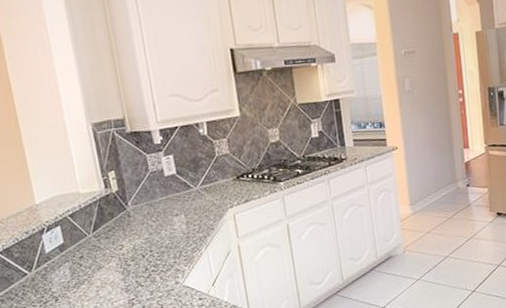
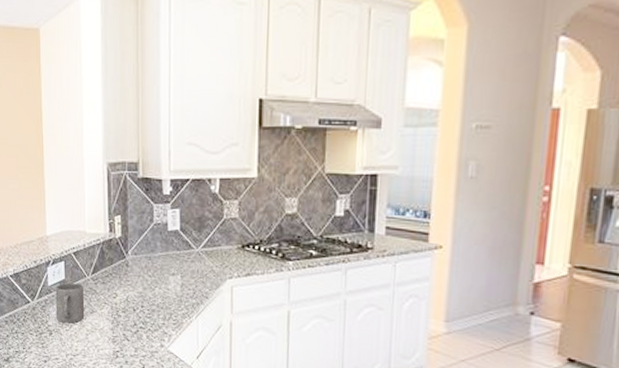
mug: none [54,243,92,286] -> present [55,282,85,324]

